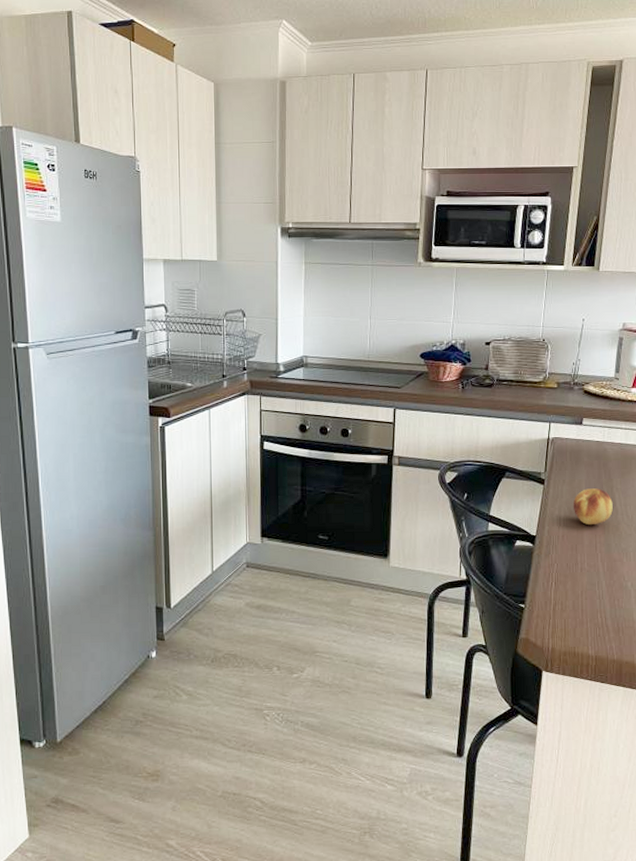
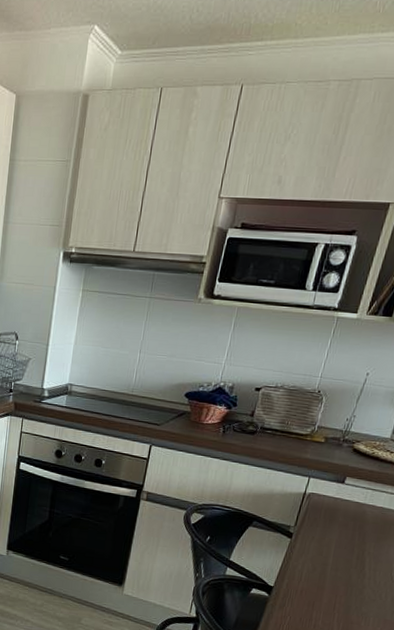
fruit: present [573,488,613,526] -> none [317,548,362,585]

